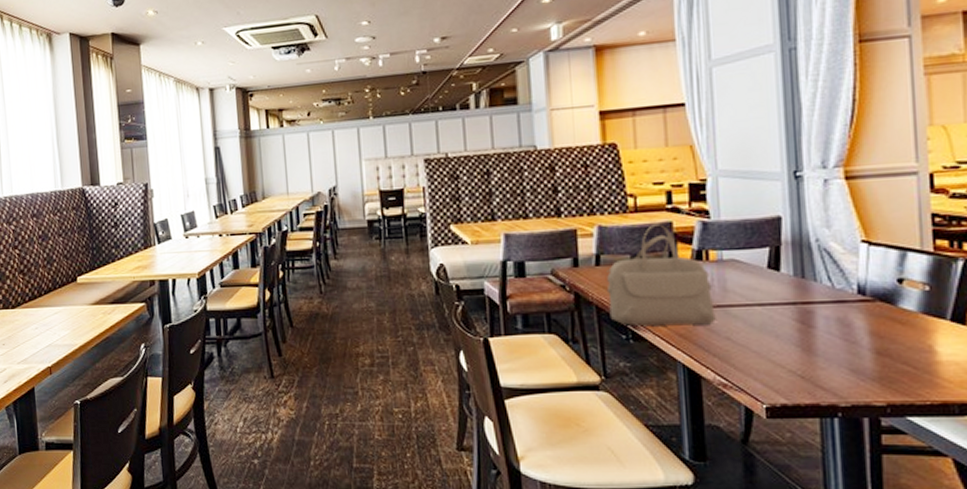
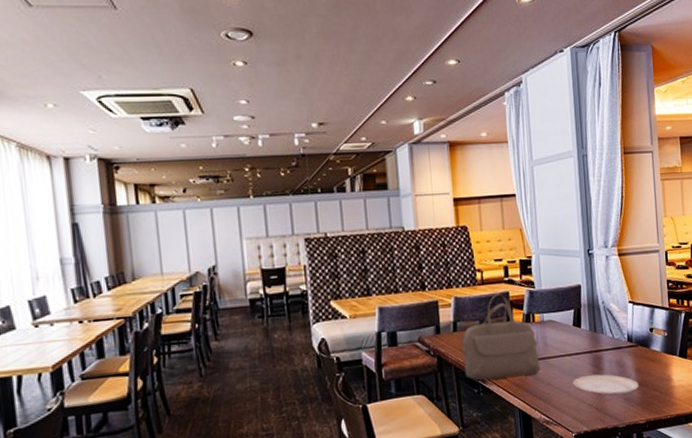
plate: none [765,332,875,363] -> present [573,374,639,395]

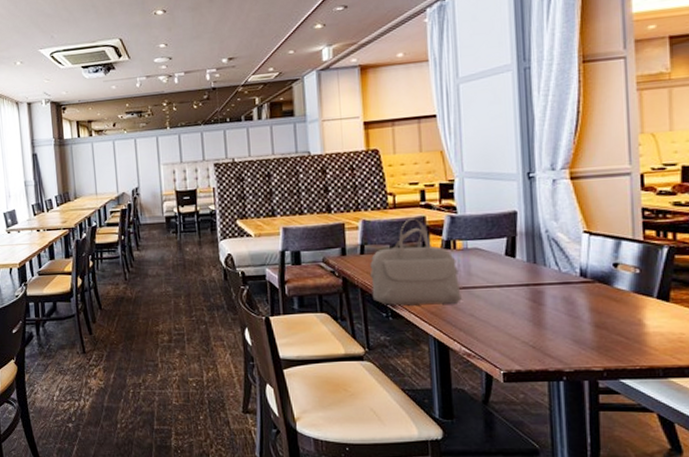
plate: present [573,374,639,395] -> none [503,309,594,335]

